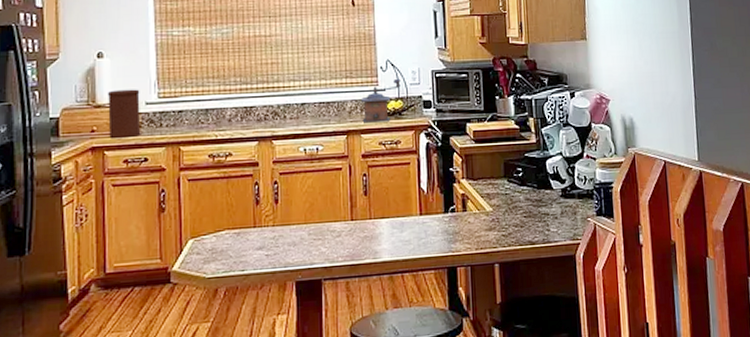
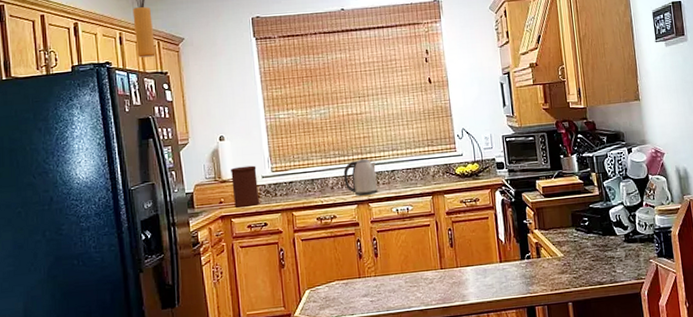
kettle: none [245,88,284,131] -> present [343,159,378,196]
coffee grinder: present [362,78,401,123] -> none [443,144,476,185]

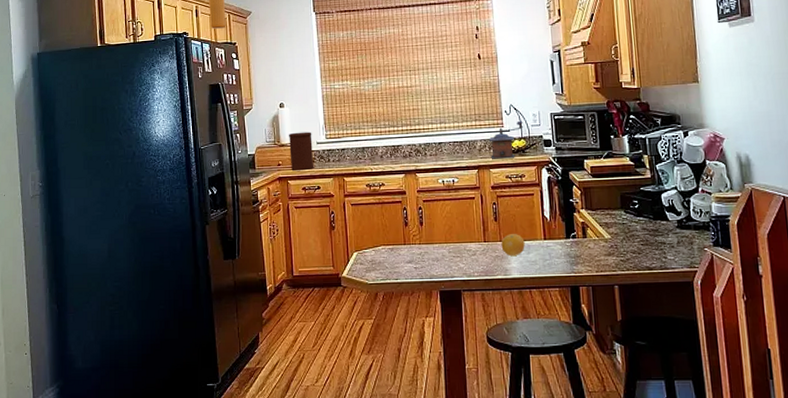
kettle: present [343,159,378,196] -> none [393,130,425,166]
coffee grinder: none [443,144,476,185] -> present [489,120,523,159]
fruit: none [457,258,482,281] -> present [501,234,525,256]

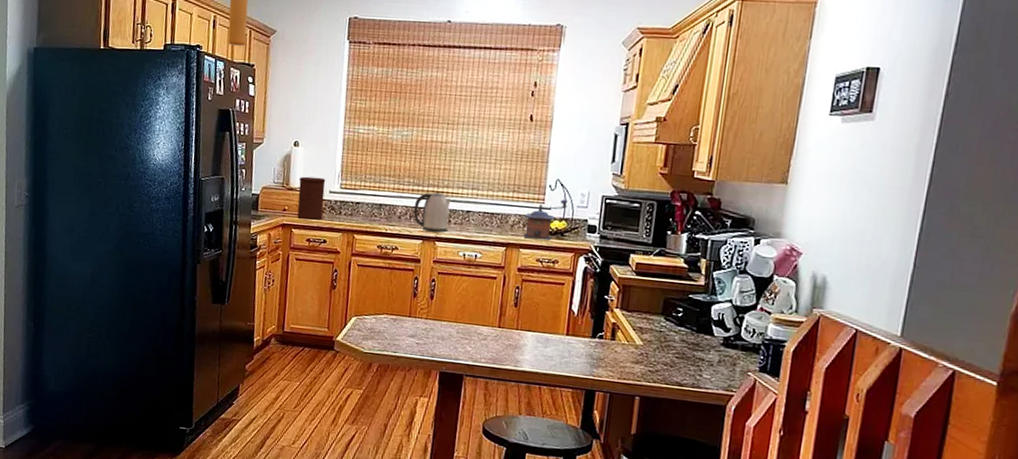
kettle: none [393,130,425,166] -> present [413,192,451,233]
fruit: present [501,234,525,256] -> none [516,323,544,348]

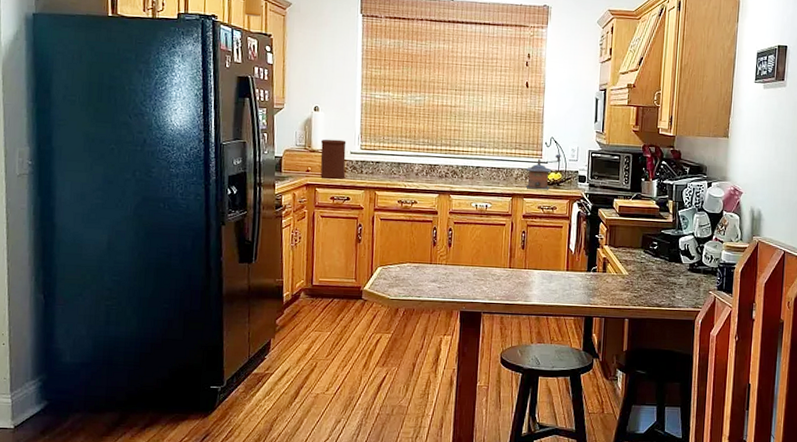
kettle: present [413,192,451,233] -> none [429,151,462,187]

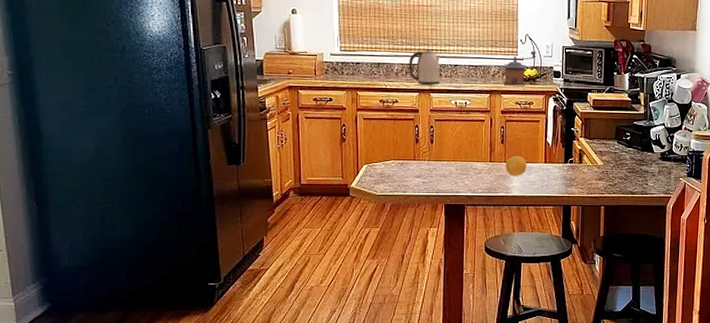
canister: present [320,139,347,180] -> none [300,41,327,82]
kettle: none [429,151,462,187] -> present [409,50,440,85]
fruit: none [525,263,548,284] -> present [505,156,527,176]

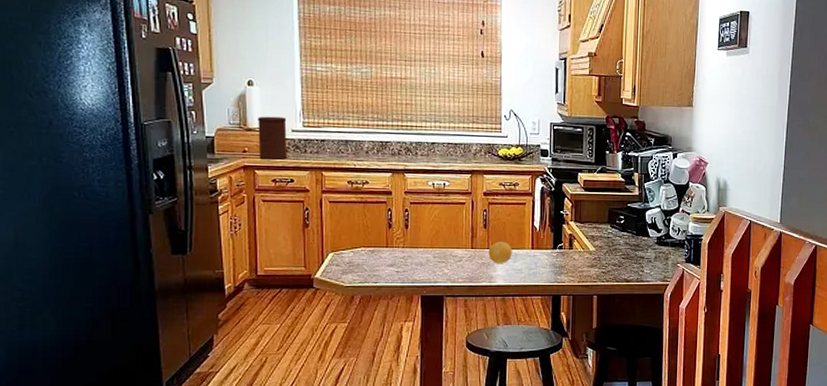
canister: none [300,41,327,82] -> present [257,116,288,161]
kettle: present [409,50,440,85] -> none [381,126,416,165]
coffee grinder: present [503,50,536,86] -> none [485,127,522,166]

